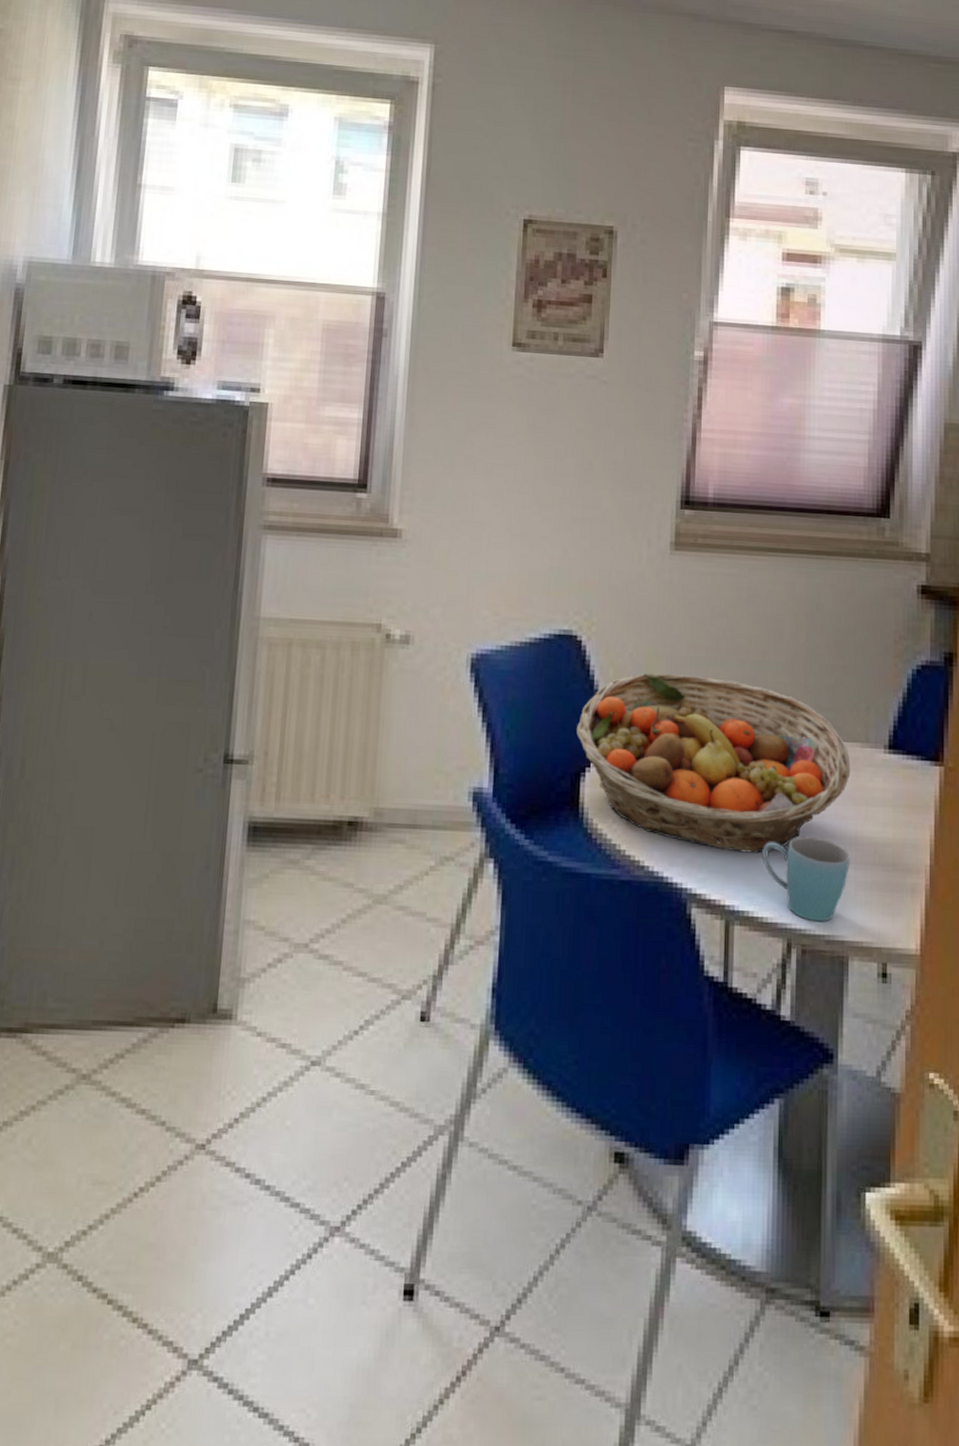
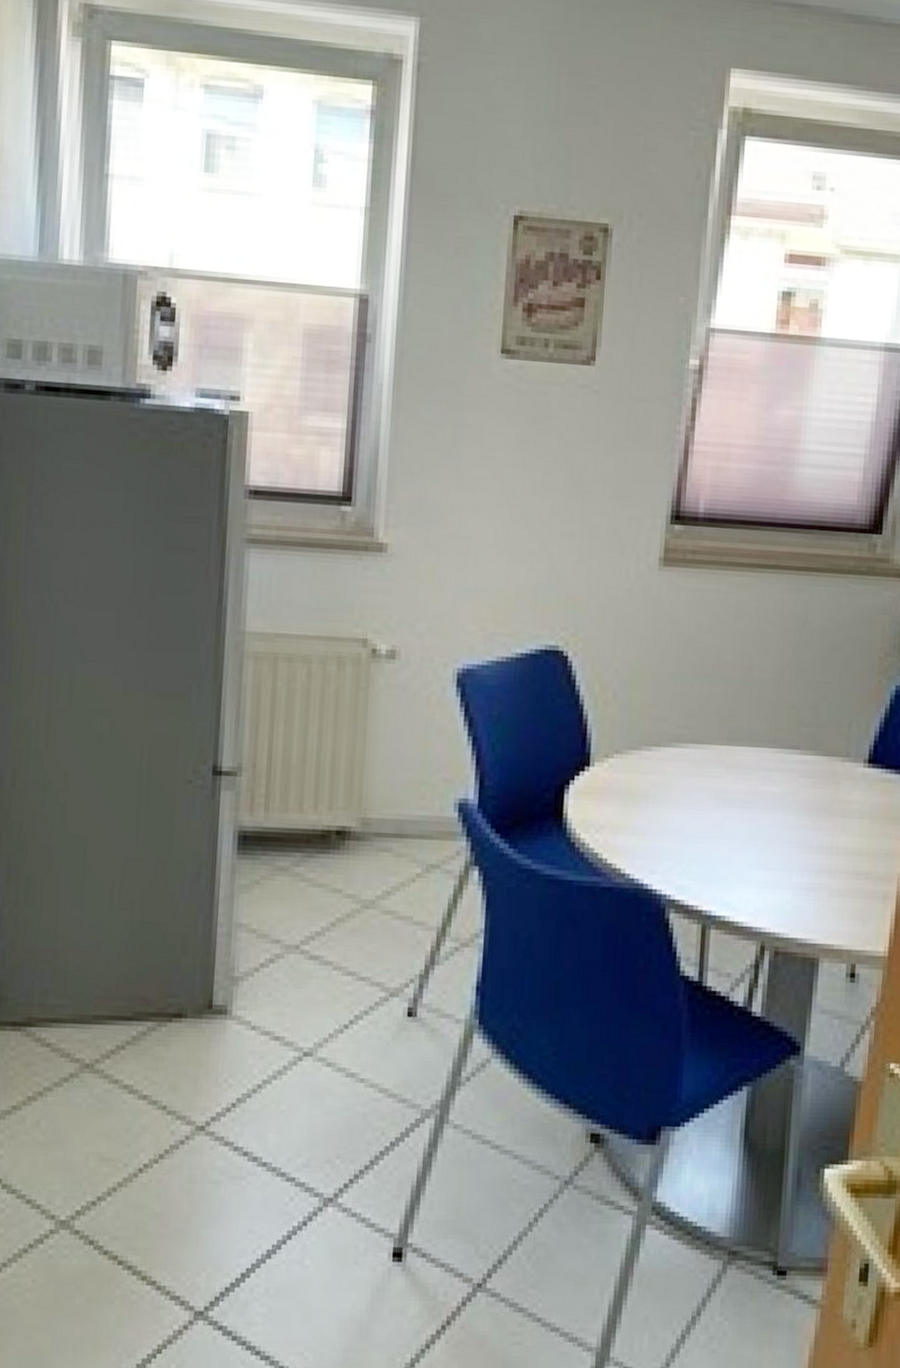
fruit basket: present [577,673,851,853] -> none [561,688,830,862]
mug: present [762,835,850,922] -> none [740,845,825,926]

